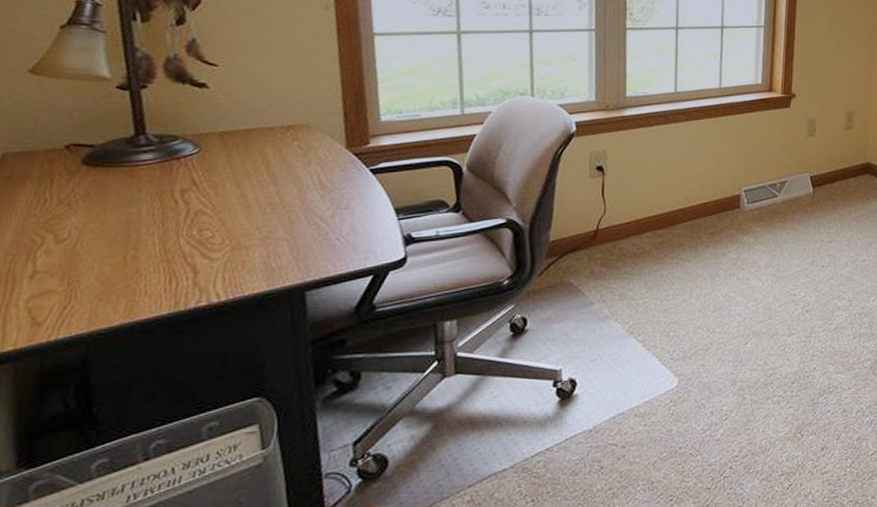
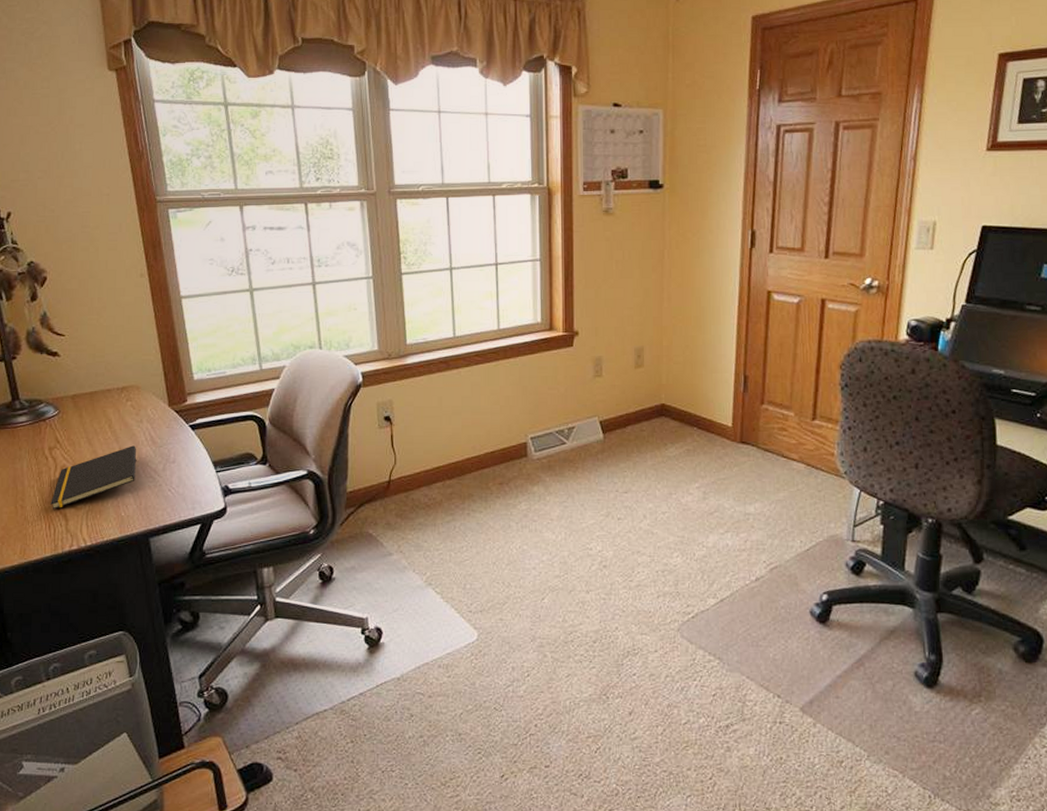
notepad: none [175,189,299,261] -> present [51,445,137,510]

